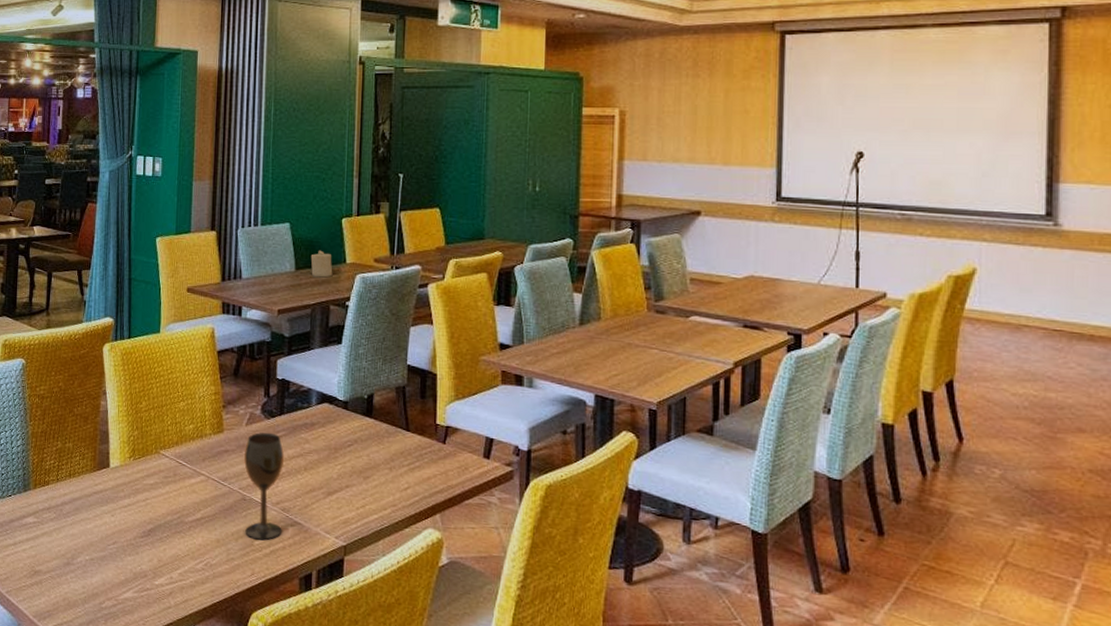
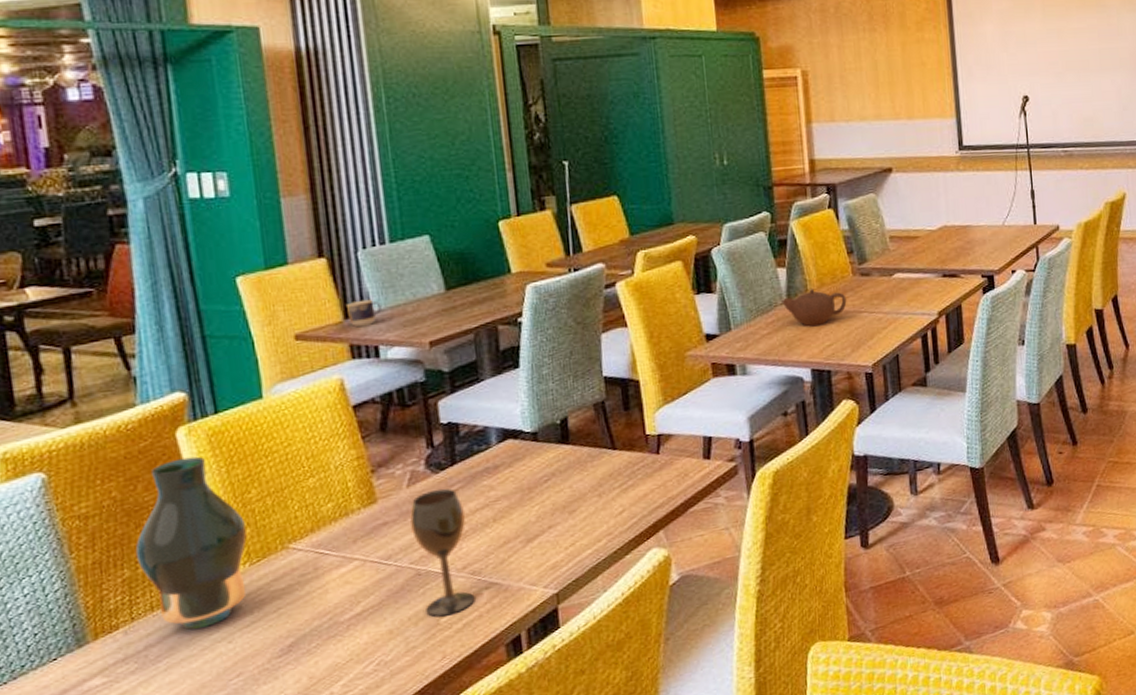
vase: none [66,367,136,500] -> present [135,456,248,630]
cup: none [224,268,248,290] -> present [345,299,382,328]
candle: present [310,250,333,279] -> none [463,262,496,297]
teapot: none [574,316,639,355] -> present [782,288,847,327]

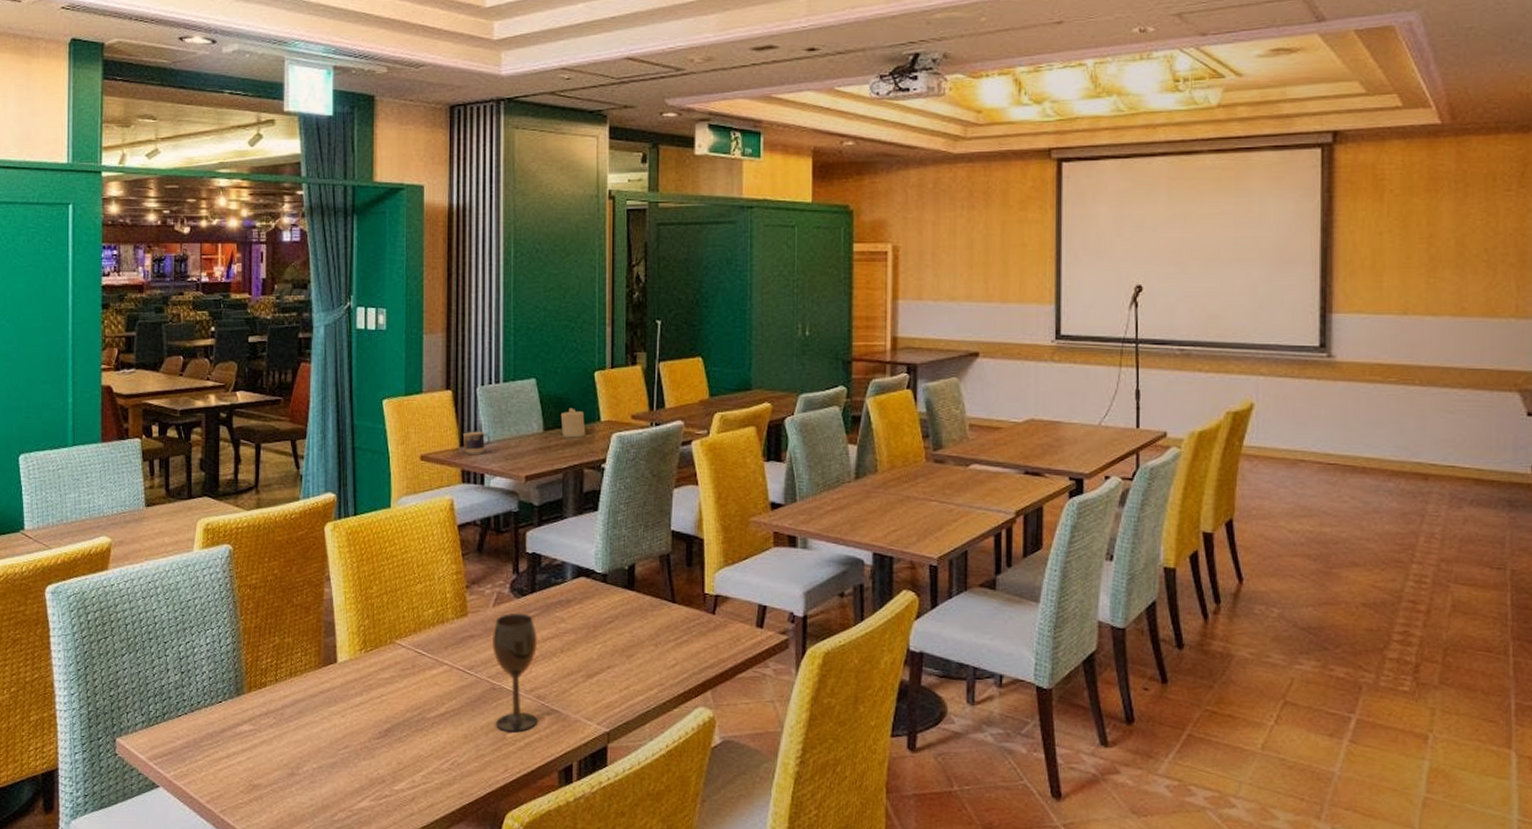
vase: present [135,456,248,630] -> none [285,549,367,699]
candle: none [463,262,496,297] -> present [560,407,586,440]
teapot: present [782,288,847,327] -> none [850,469,917,509]

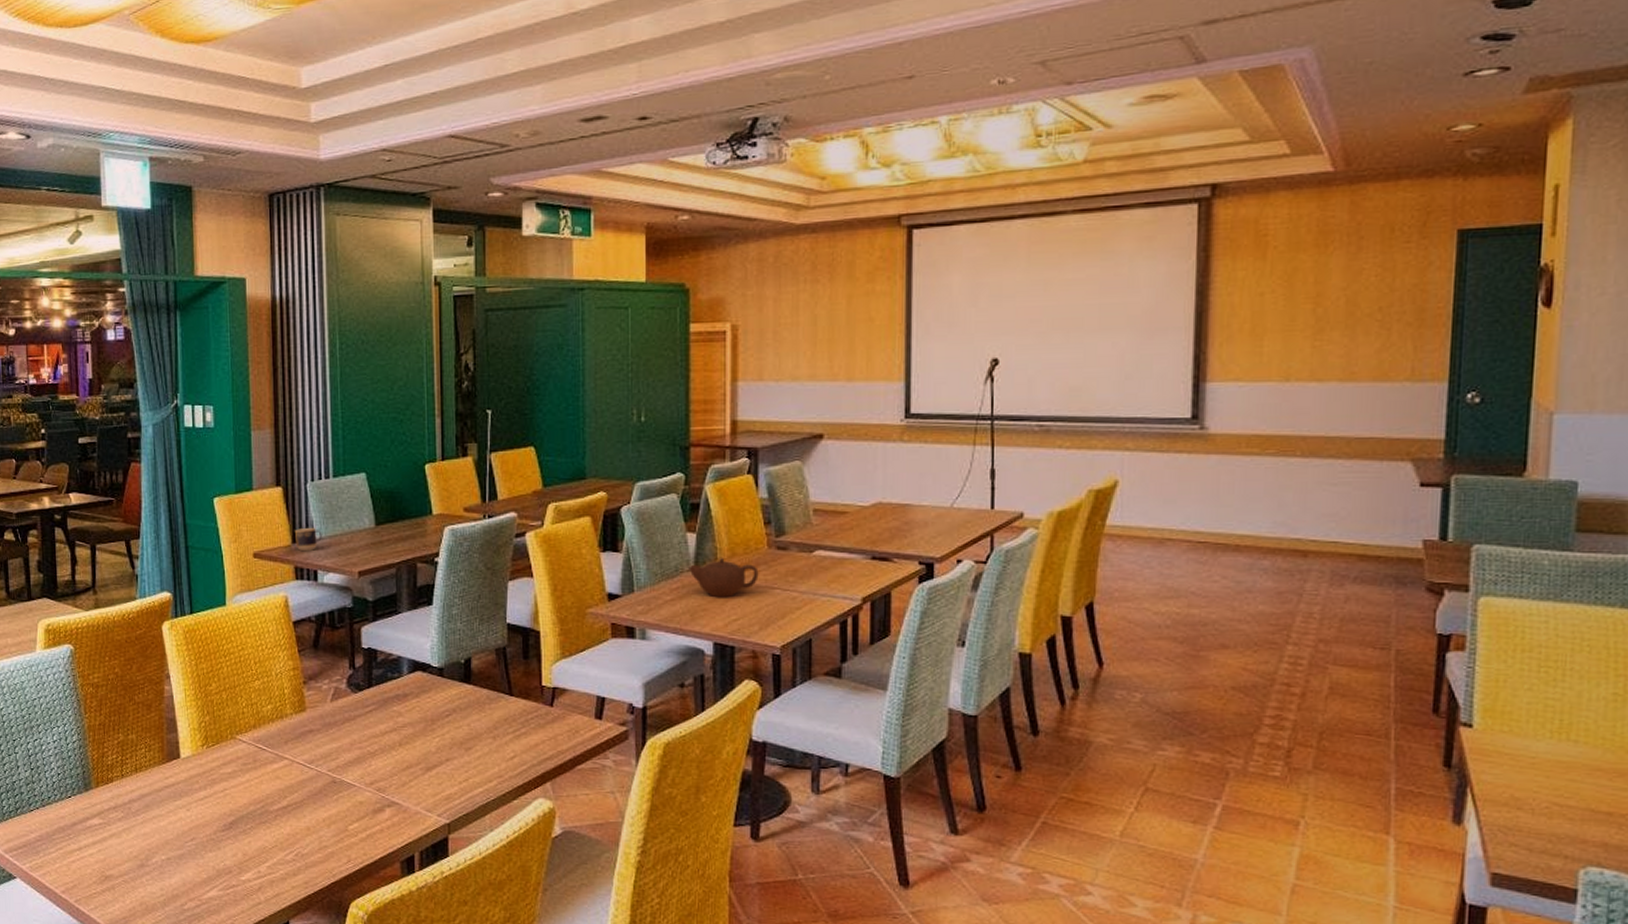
wine glass: present [492,612,538,732] -> none [331,707,379,824]
candle: present [560,407,586,440] -> none [392,501,418,534]
teapot: none [850,469,917,509] -> present [689,557,759,598]

